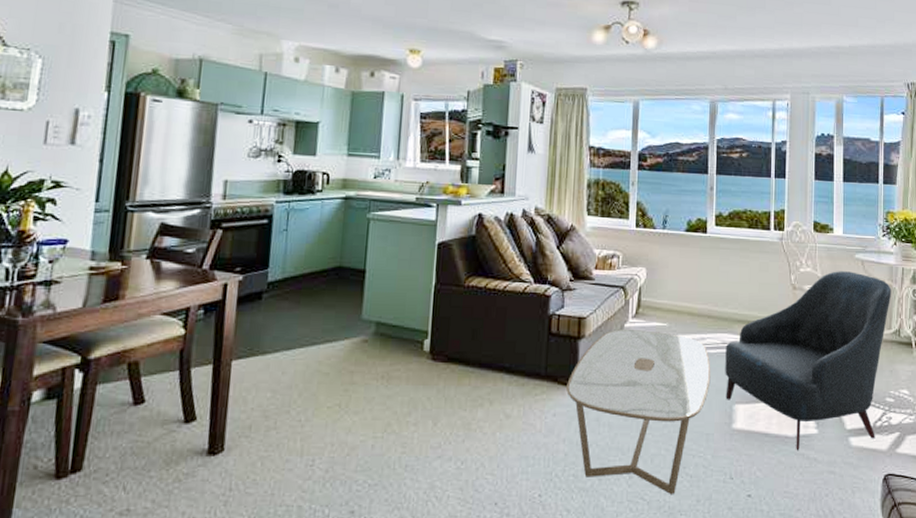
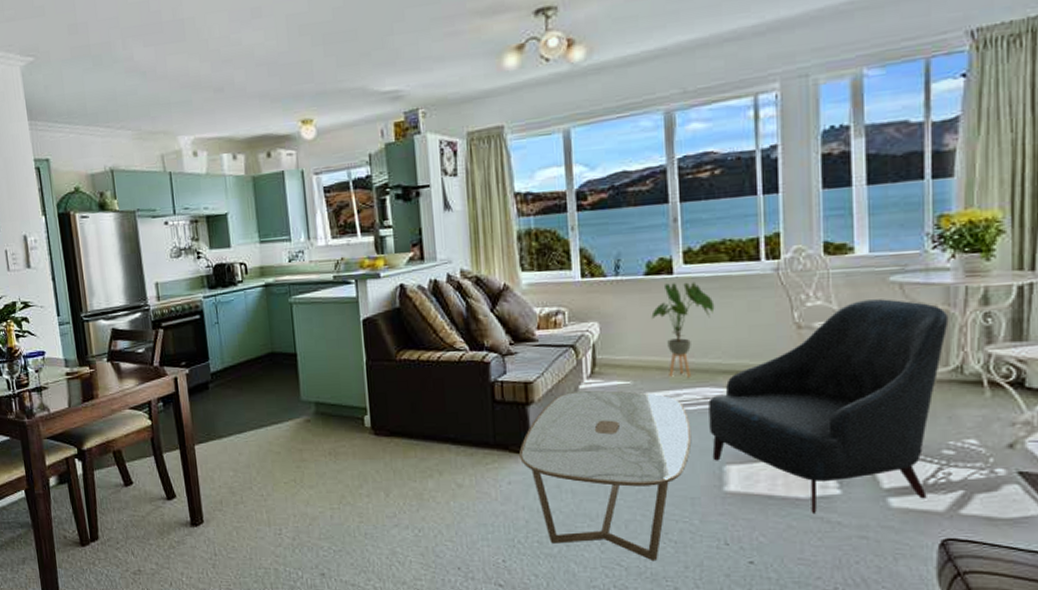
house plant: none [688,241,736,324] -> present [651,282,715,378]

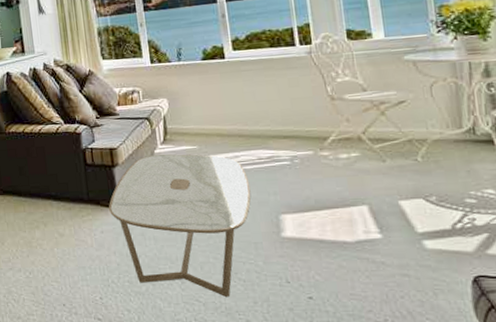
house plant: present [651,282,715,378] -> none [209,64,261,142]
armchair: present [708,299,949,515] -> none [262,74,458,256]

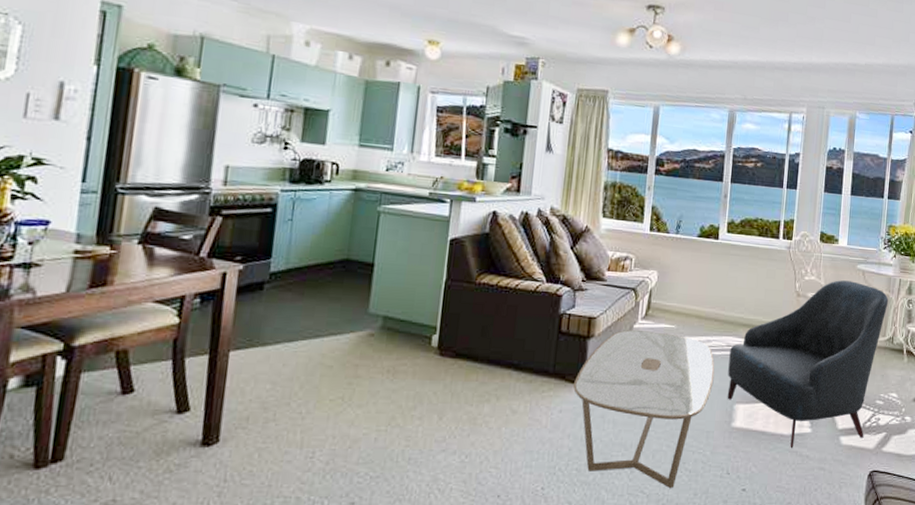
armchair: none [262,74,458,256] -> present [727,280,889,449]

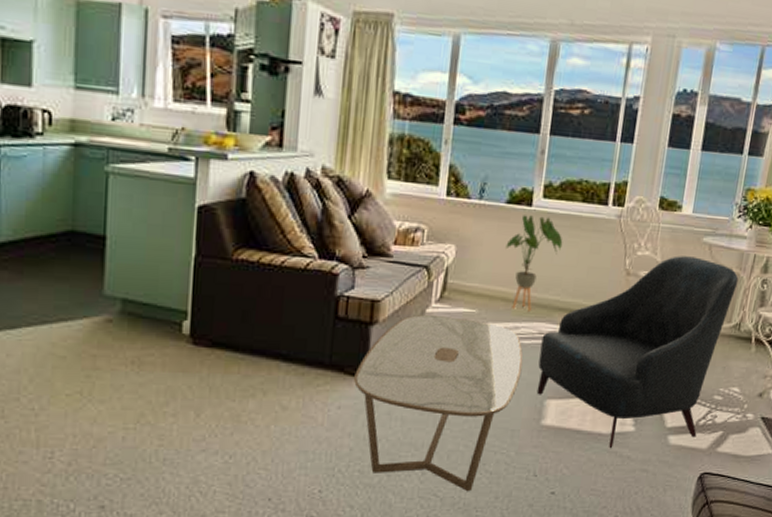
house plant: none [698,246,744,327] -> present [505,215,563,311]

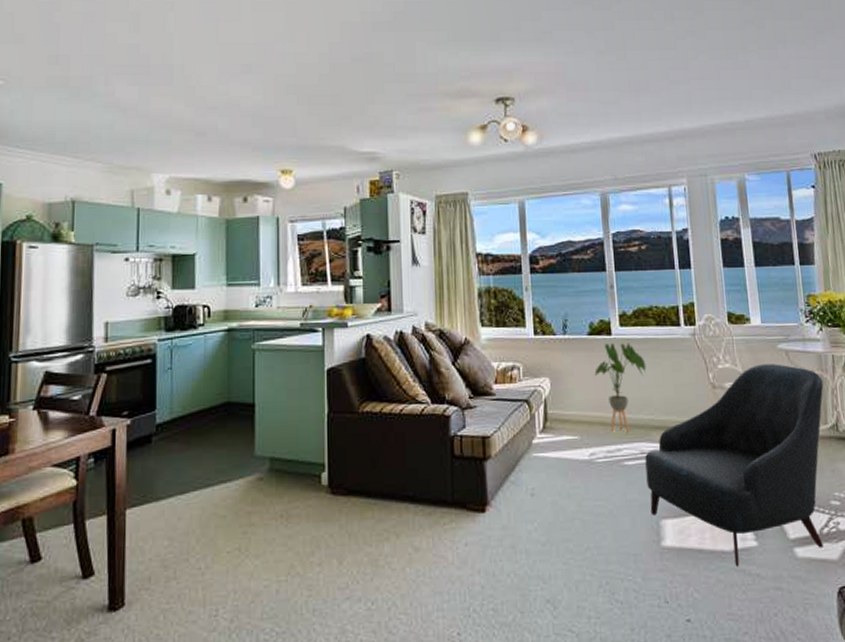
coffee table: present [353,315,523,492] -> none [475,445,633,625]

